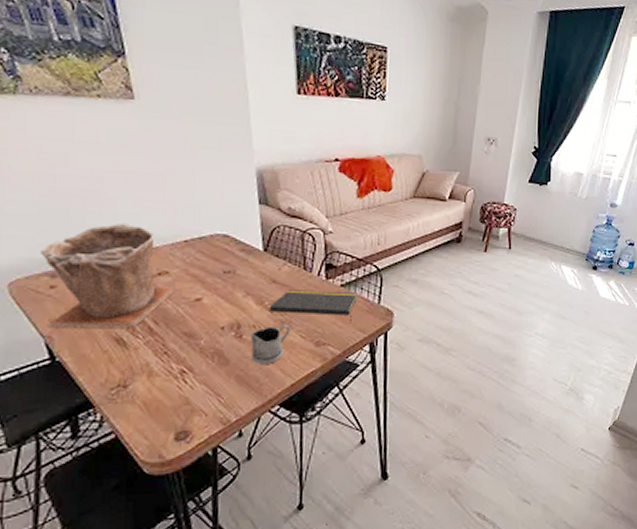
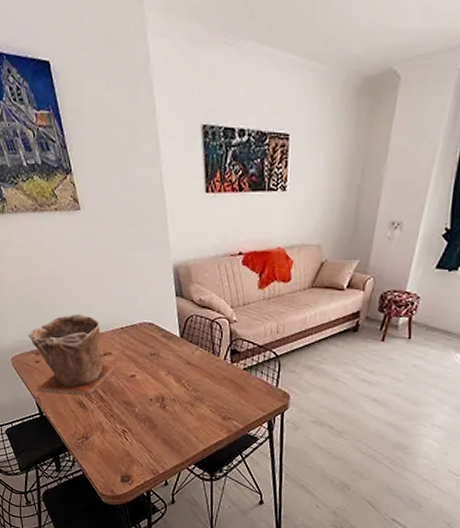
tea glass holder: present [250,325,290,364] -> none [172,400,202,431]
notepad: present [269,289,358,324] -> none [185,371,258,403]

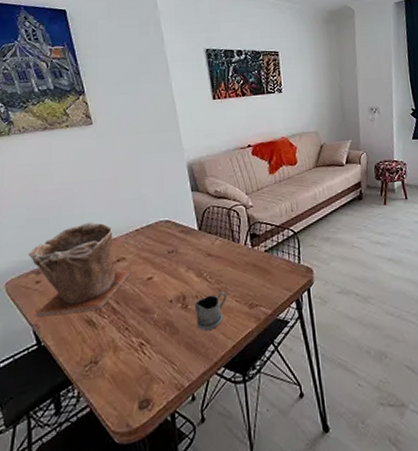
tea glass holder: none [172,400,202,431] -> present [194,292,227,331]

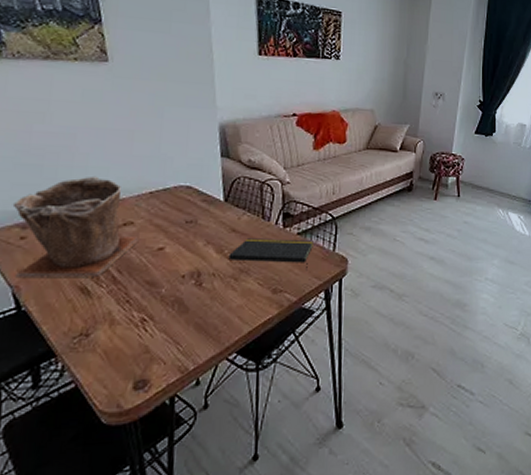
tea glass holder: present [194,292,227,331] -> none [210,273,248,312]
notepad: none [207,256,280,284] -> present [228,238,314,271]

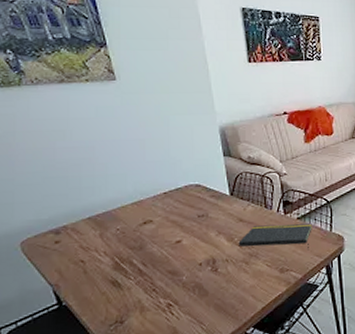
plant pot: present [12,176,139,279] -> none [45,182,159,278]

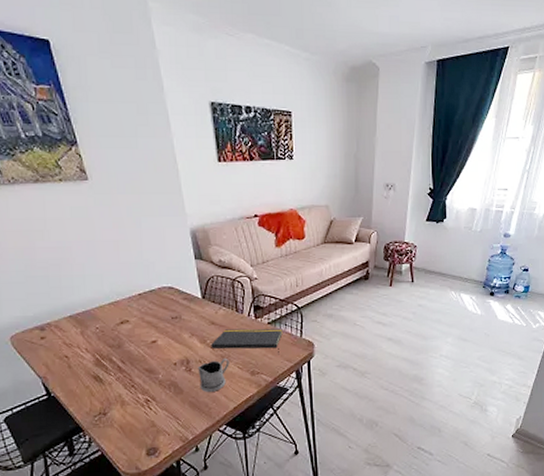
tea glass holder: none [224,256,258,293] -> present [198,359,229,392]

